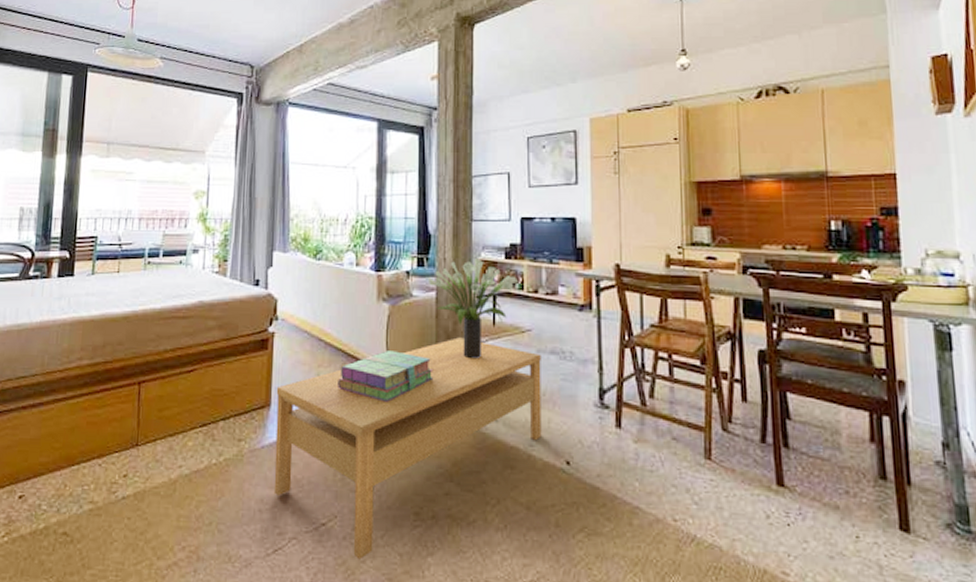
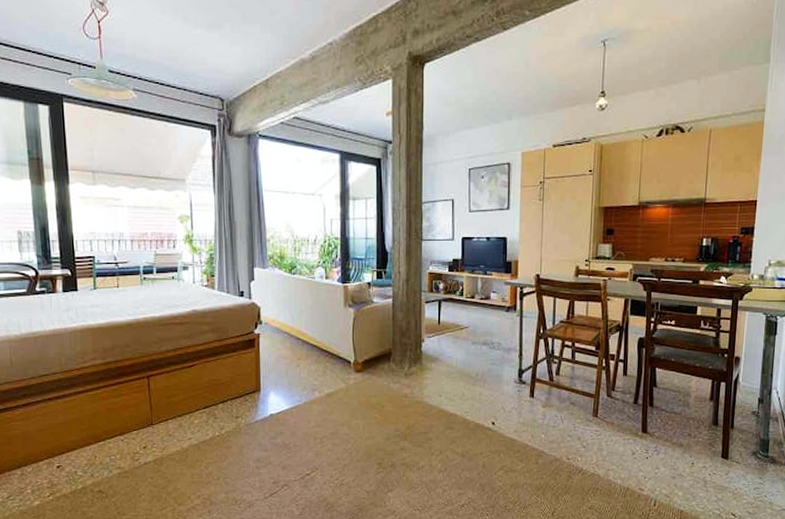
coffee table: present [273,337,542,560] -> none [264,334,475,497]
stack of books: present [338,351,434,402] -> none [314,346,391,385]
potted plant: present [429,259,519,360] -> none [386,271,459,351]

